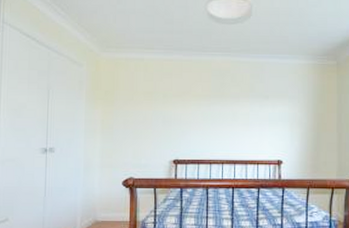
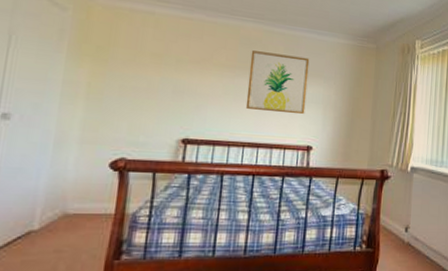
wall art: none [221,80,274,133] -> present [245,50,310,115]

